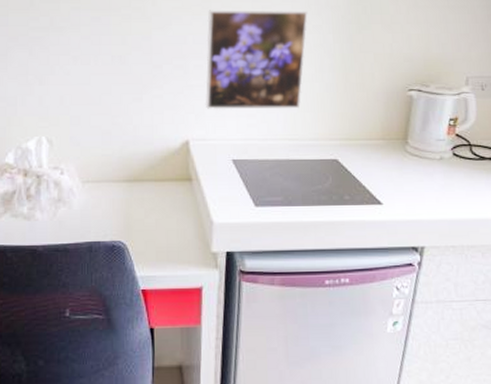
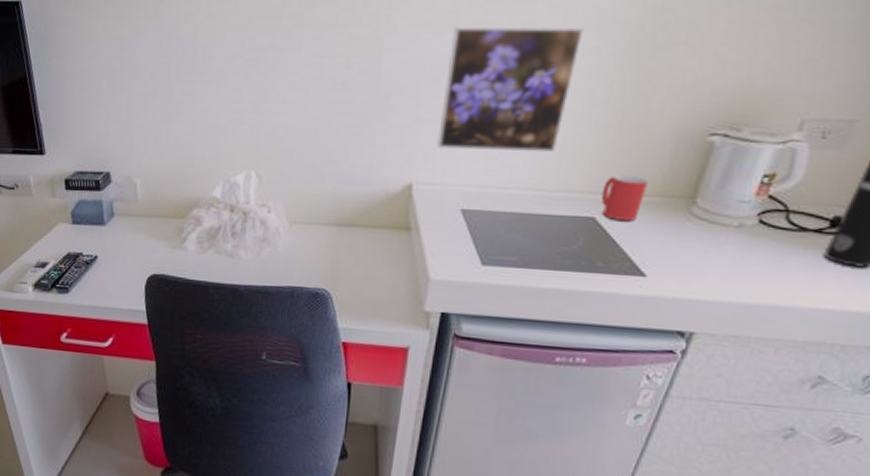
mug: none [339,123,373,161] -> present [601,174,650,222]

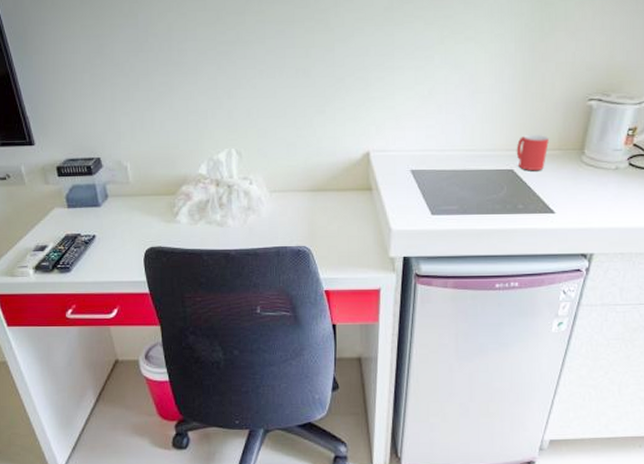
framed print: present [436,26,584,153] -> none [385,19,490,122]

